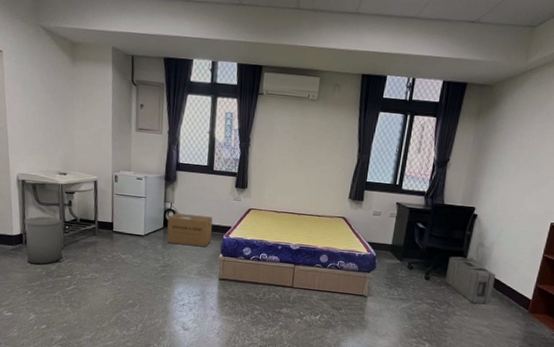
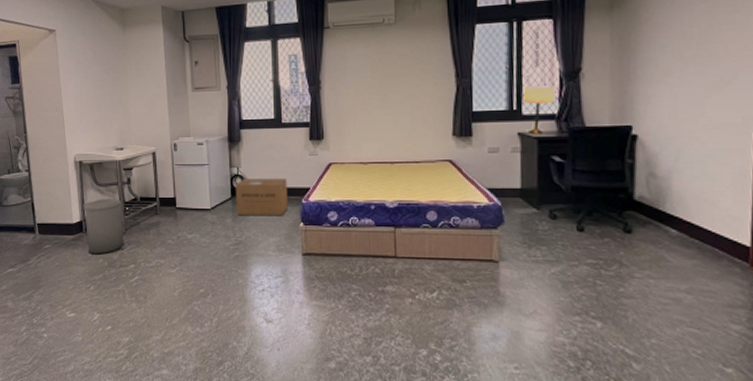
table lamp: none [403,167,428,207] -> present [523,85,555,135]
suitcase: present [445,256,496,305] -> none [607,195,686,260]

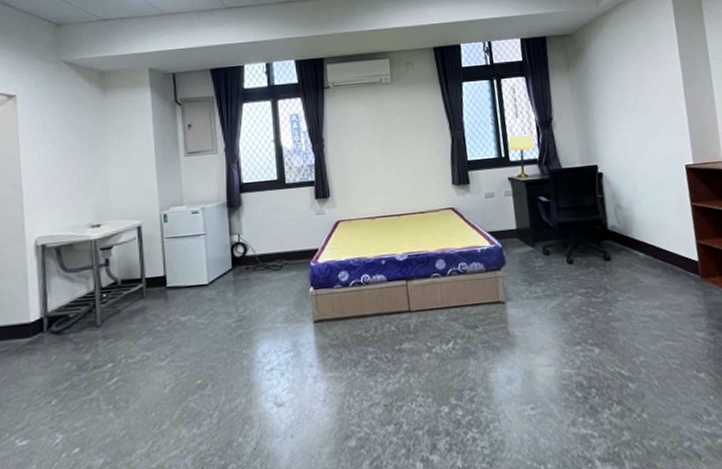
pedal bin: present [84,199,129,255] -> none [46,285,106,359]
box: present [235,178,289,217] -> none [236,241,297,288]

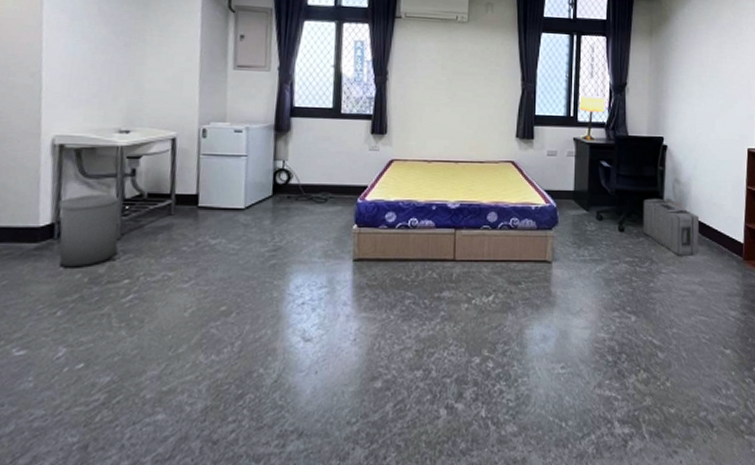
pedal bin: none [46,285,106,359] -> present [59,194,124,268]
suitcase: none [587,226,654,282] -> present [643,198,700,256]

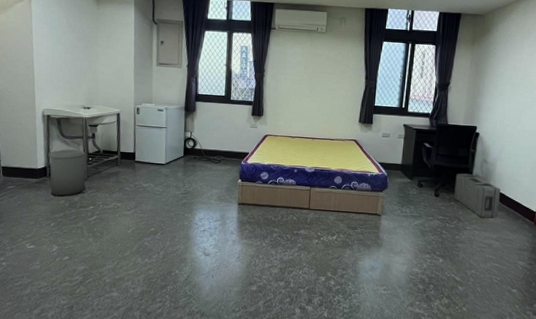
table lamp: present [579,95,605,141] -> none [409,91,431,128]

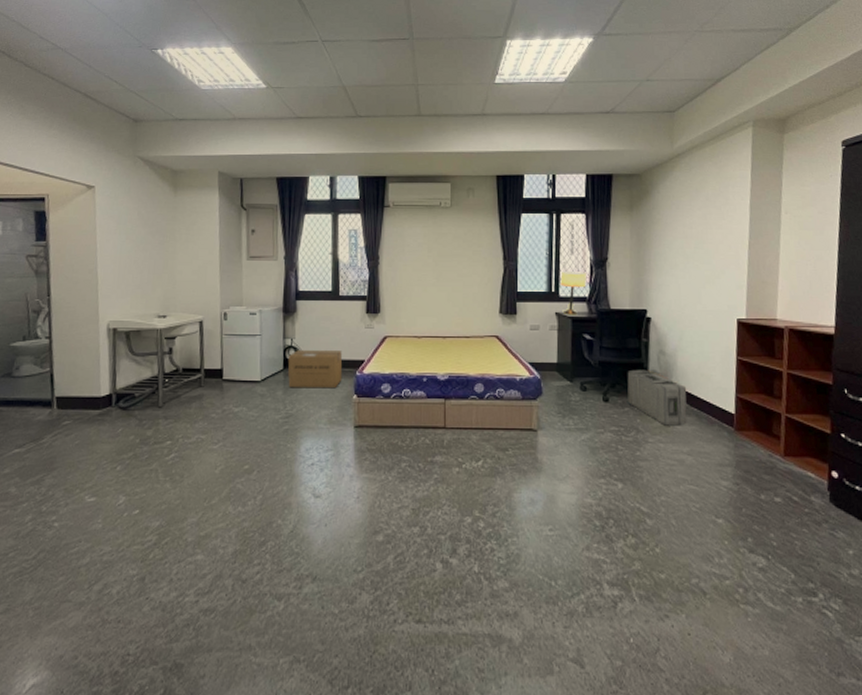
pedal bin: present [49,149,90,197] -> none [115,369,166,431]
box: none [187,141,231,174] -> present [287,350,343,389]
table lamp: none [409,91,431,128] -> present [560,271,586,315]

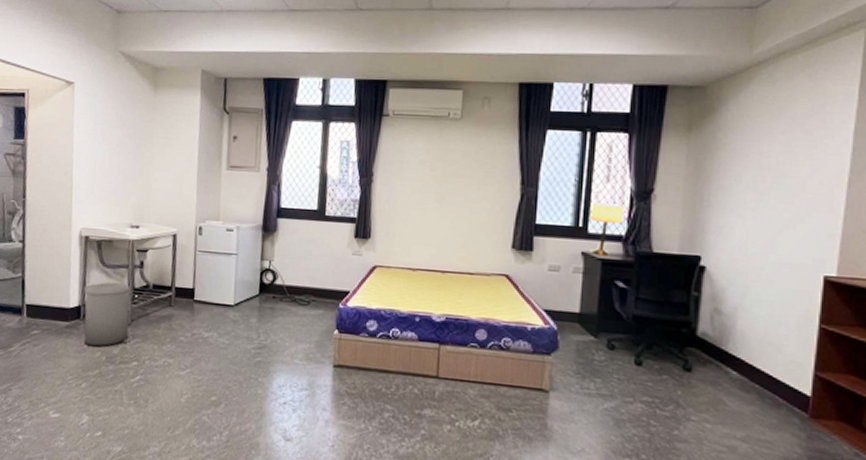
pedal bin: none [115,369,166,431] -> present [84,282,134,348]
box: present [287,350,343,389] -> none [263,274,325,321]
suitcase: present [627,369,687,426] -> none [667,329,748,404]

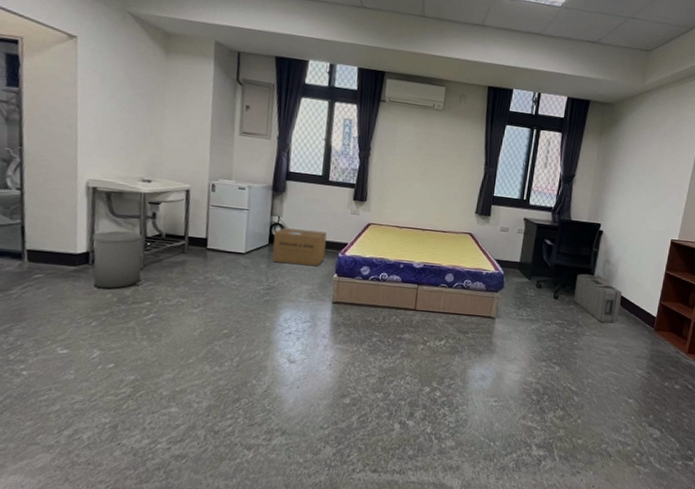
box: none [263,274,325,321] -> present [272,228,327,267]
table lamp: present [590,202,624,257] -> none [531,182,555,222]
suitcase: none [667,329,748,404] -> present [574,273,623,324]

